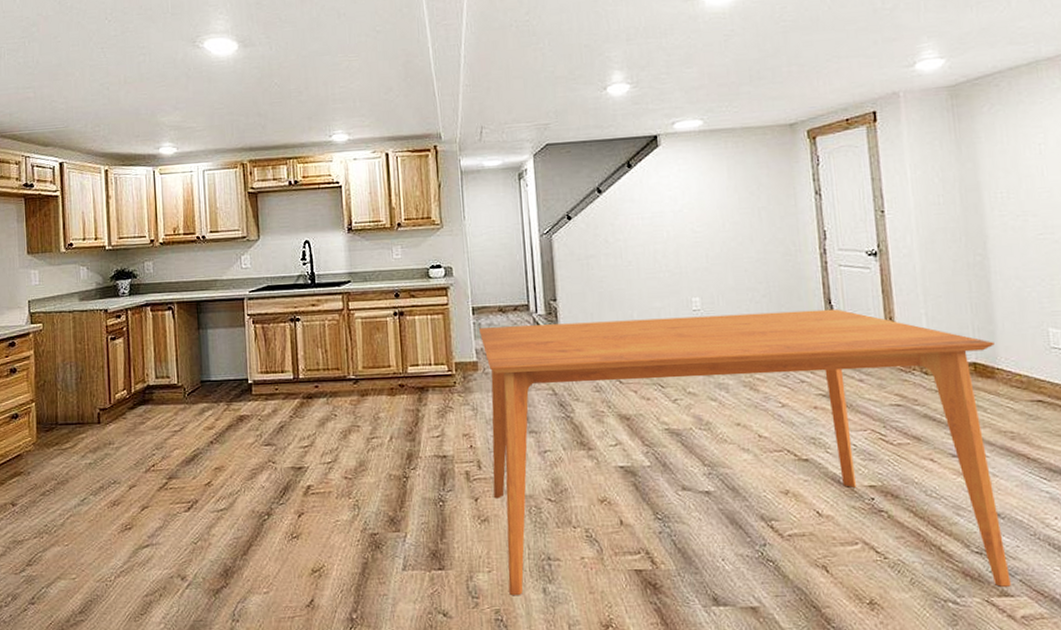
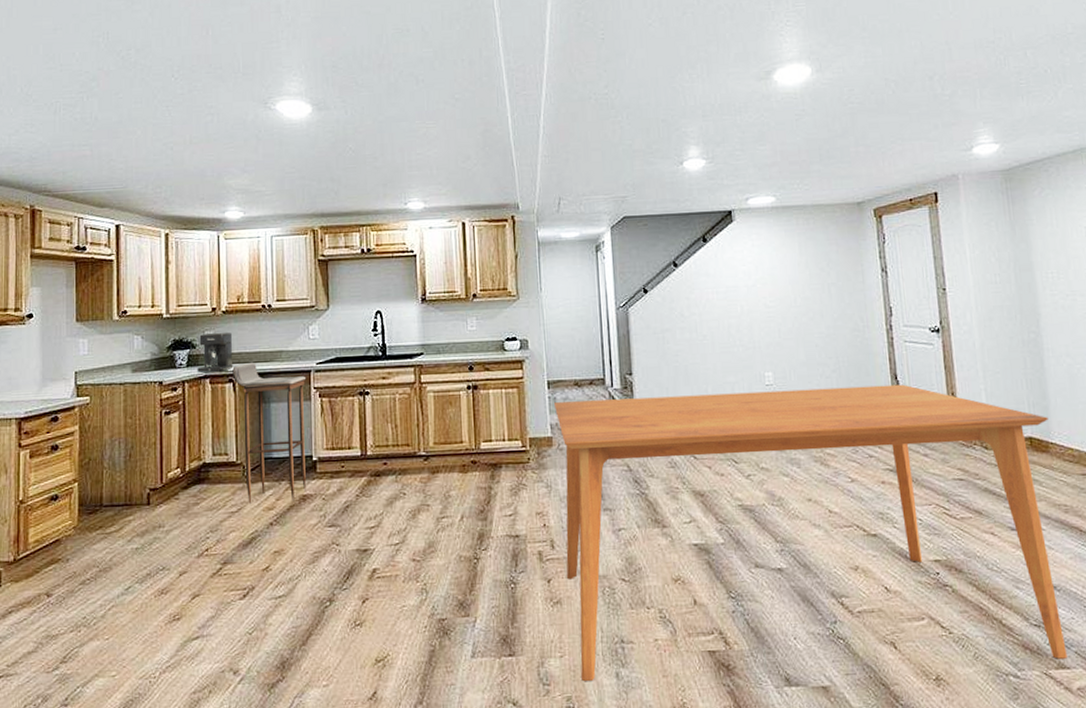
coffee maker: none [139,262,172,301] -> present [197,332,233,373]
bar stool: none [171,290,243,425] -> present [232,362,306,505]

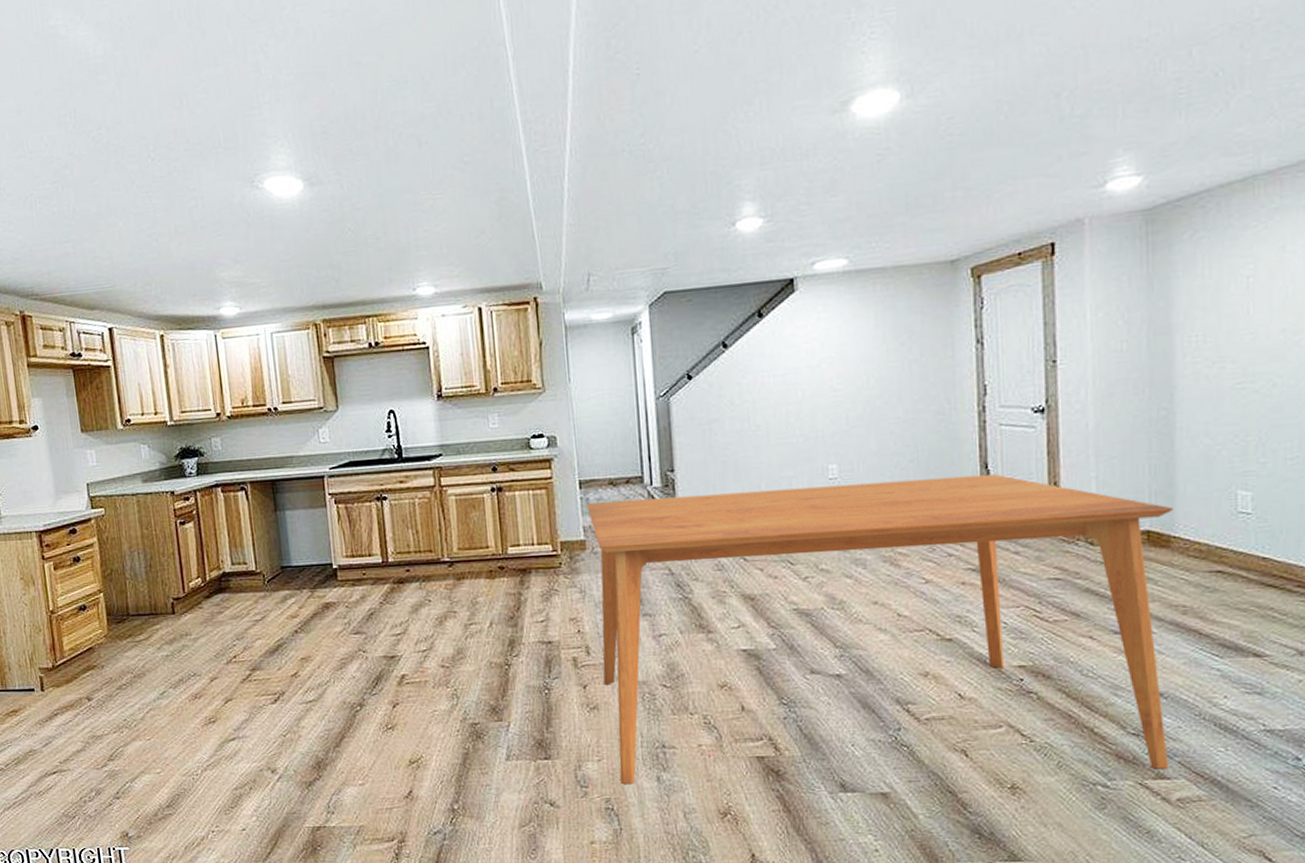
coffee maker: present [197,332,233,373] -> none [206,438,244,481]
bar stool: present [232,362,306,505] -> none [243,468,328,613]

